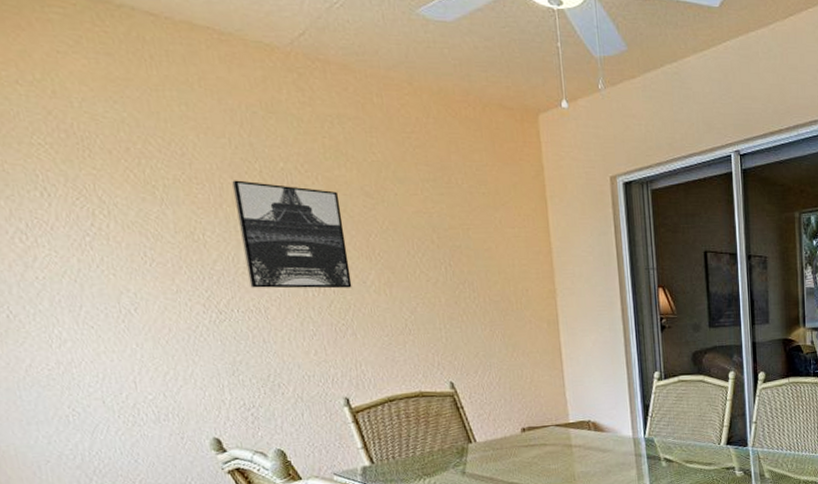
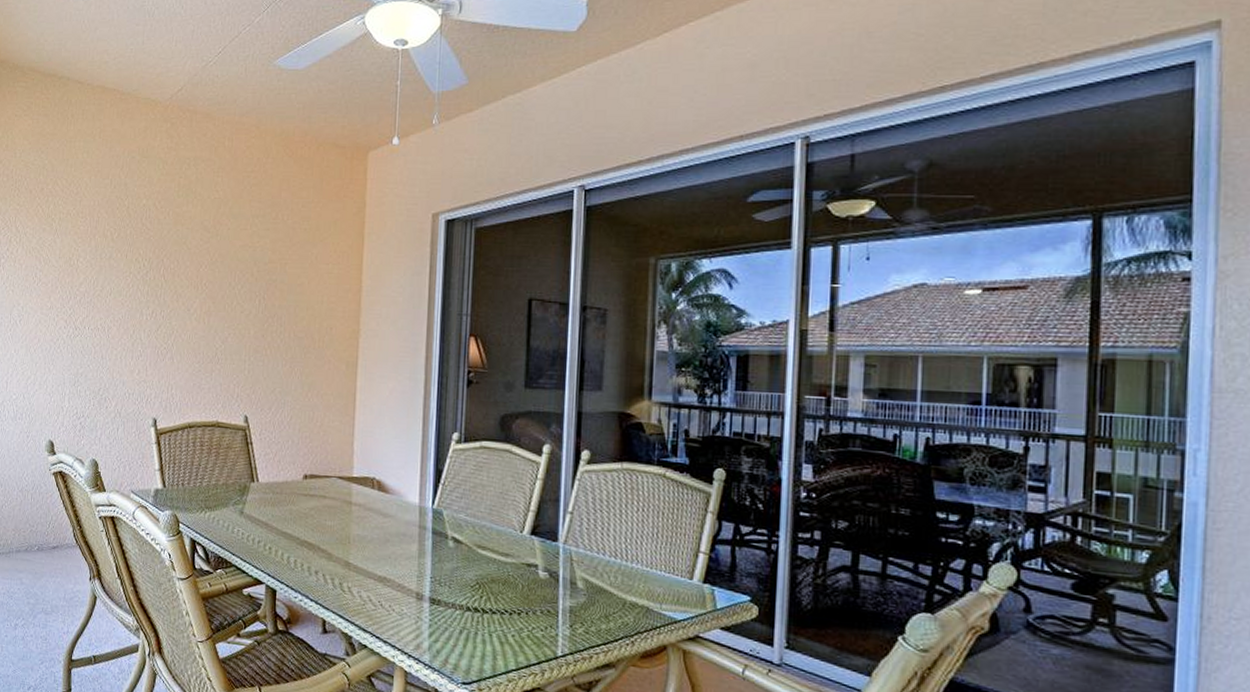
wall art: present [232,180,352,289] -> none [101,214,183,315]

